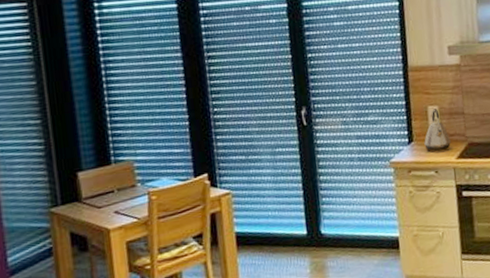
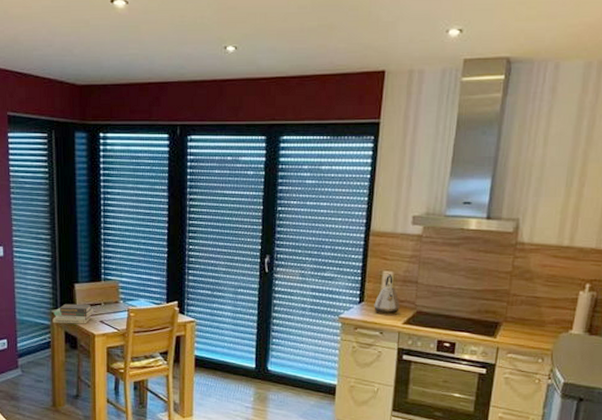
books: none [52,194,106,225] -> present [52,303,94,324]

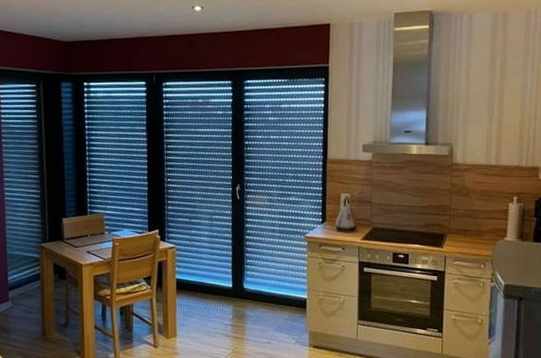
books: present [52,303,94,324] -> none [42,236,81,256]

